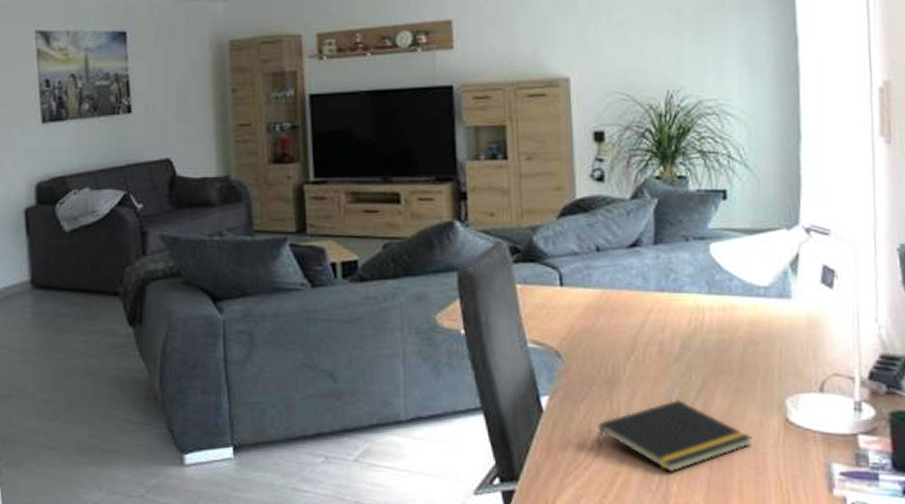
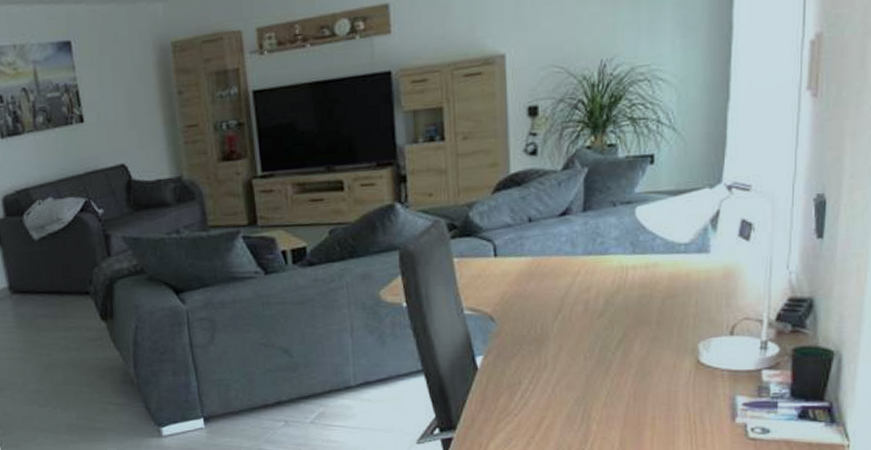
notepad: present [597,399,752,473] -> none [526,350,666,414]

